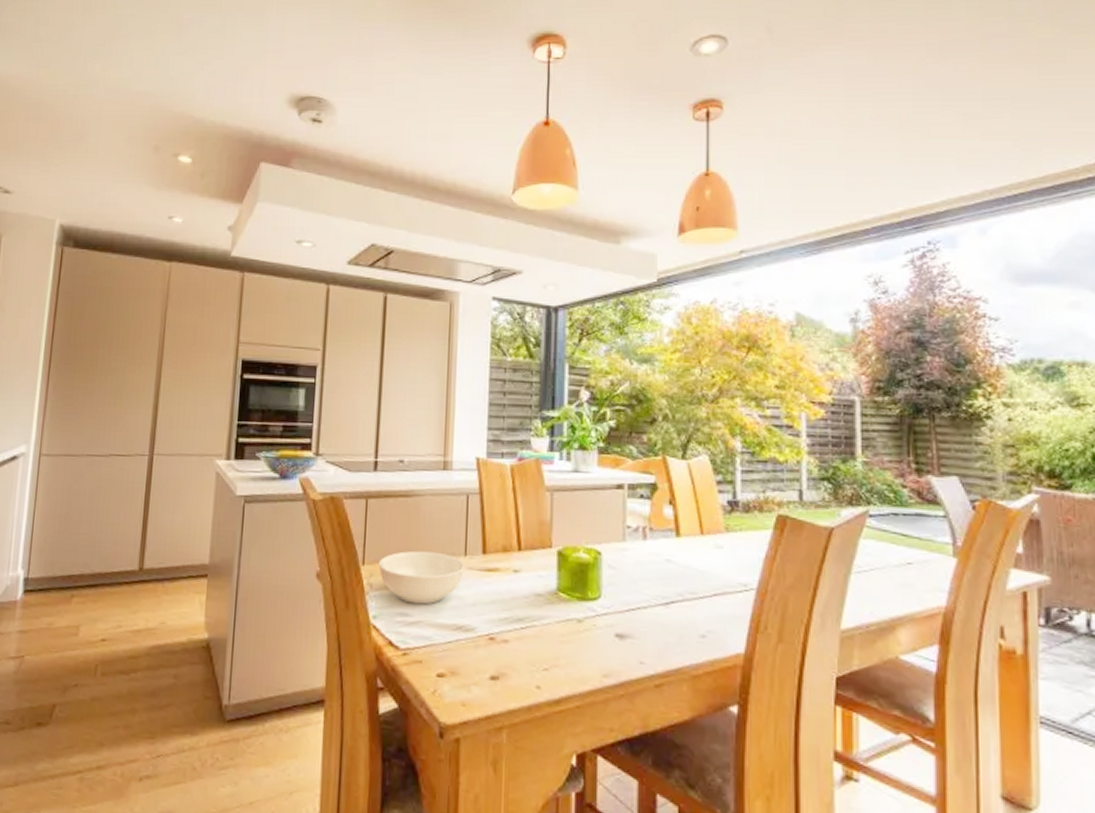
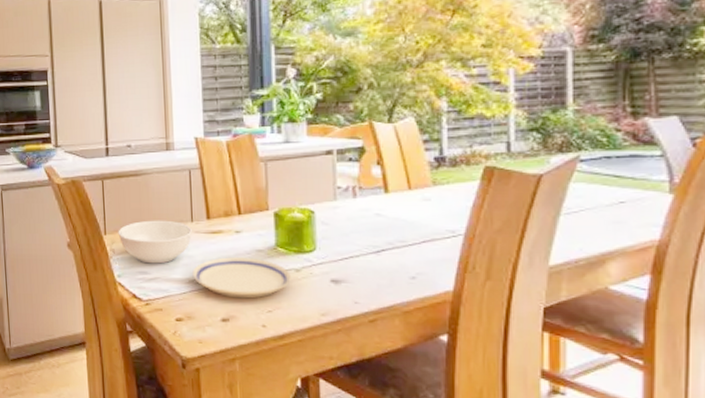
plate: none [461,600,572,653] -> present [192,257,291,299]

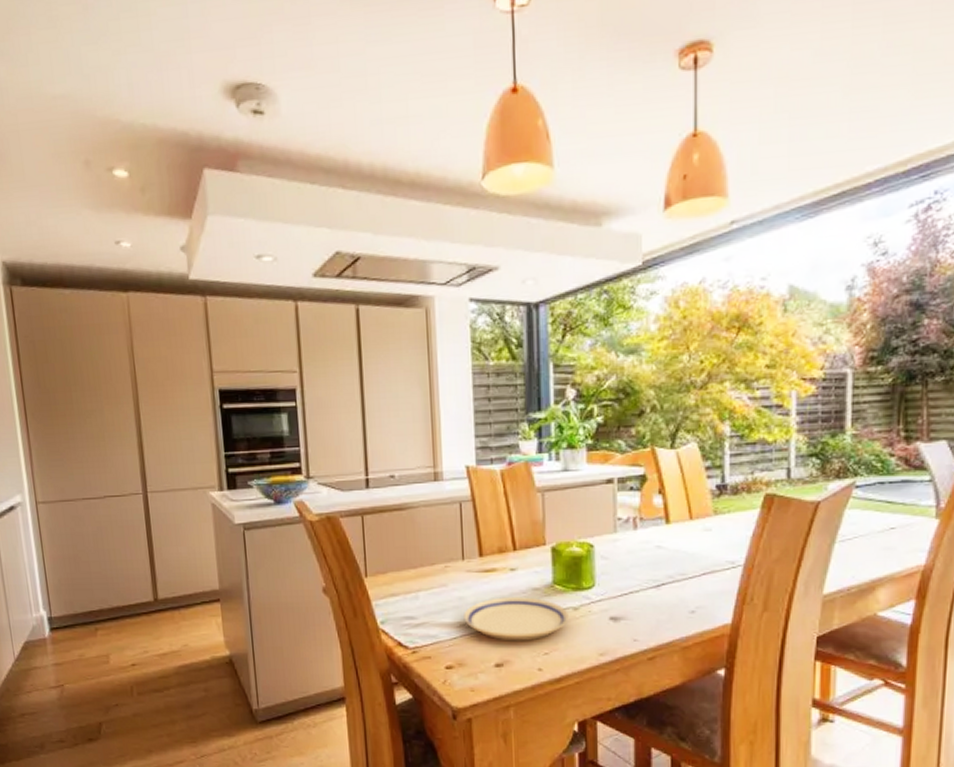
bowl: present [118,220,192,264] -> none [380,559,463,608]

